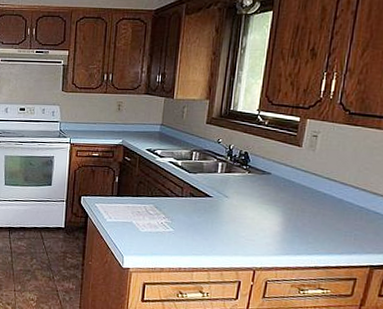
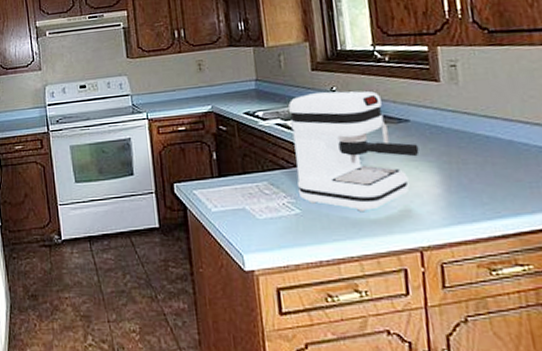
coffee maker: none [174,142,273,237] -> present [288,91,420,213]

